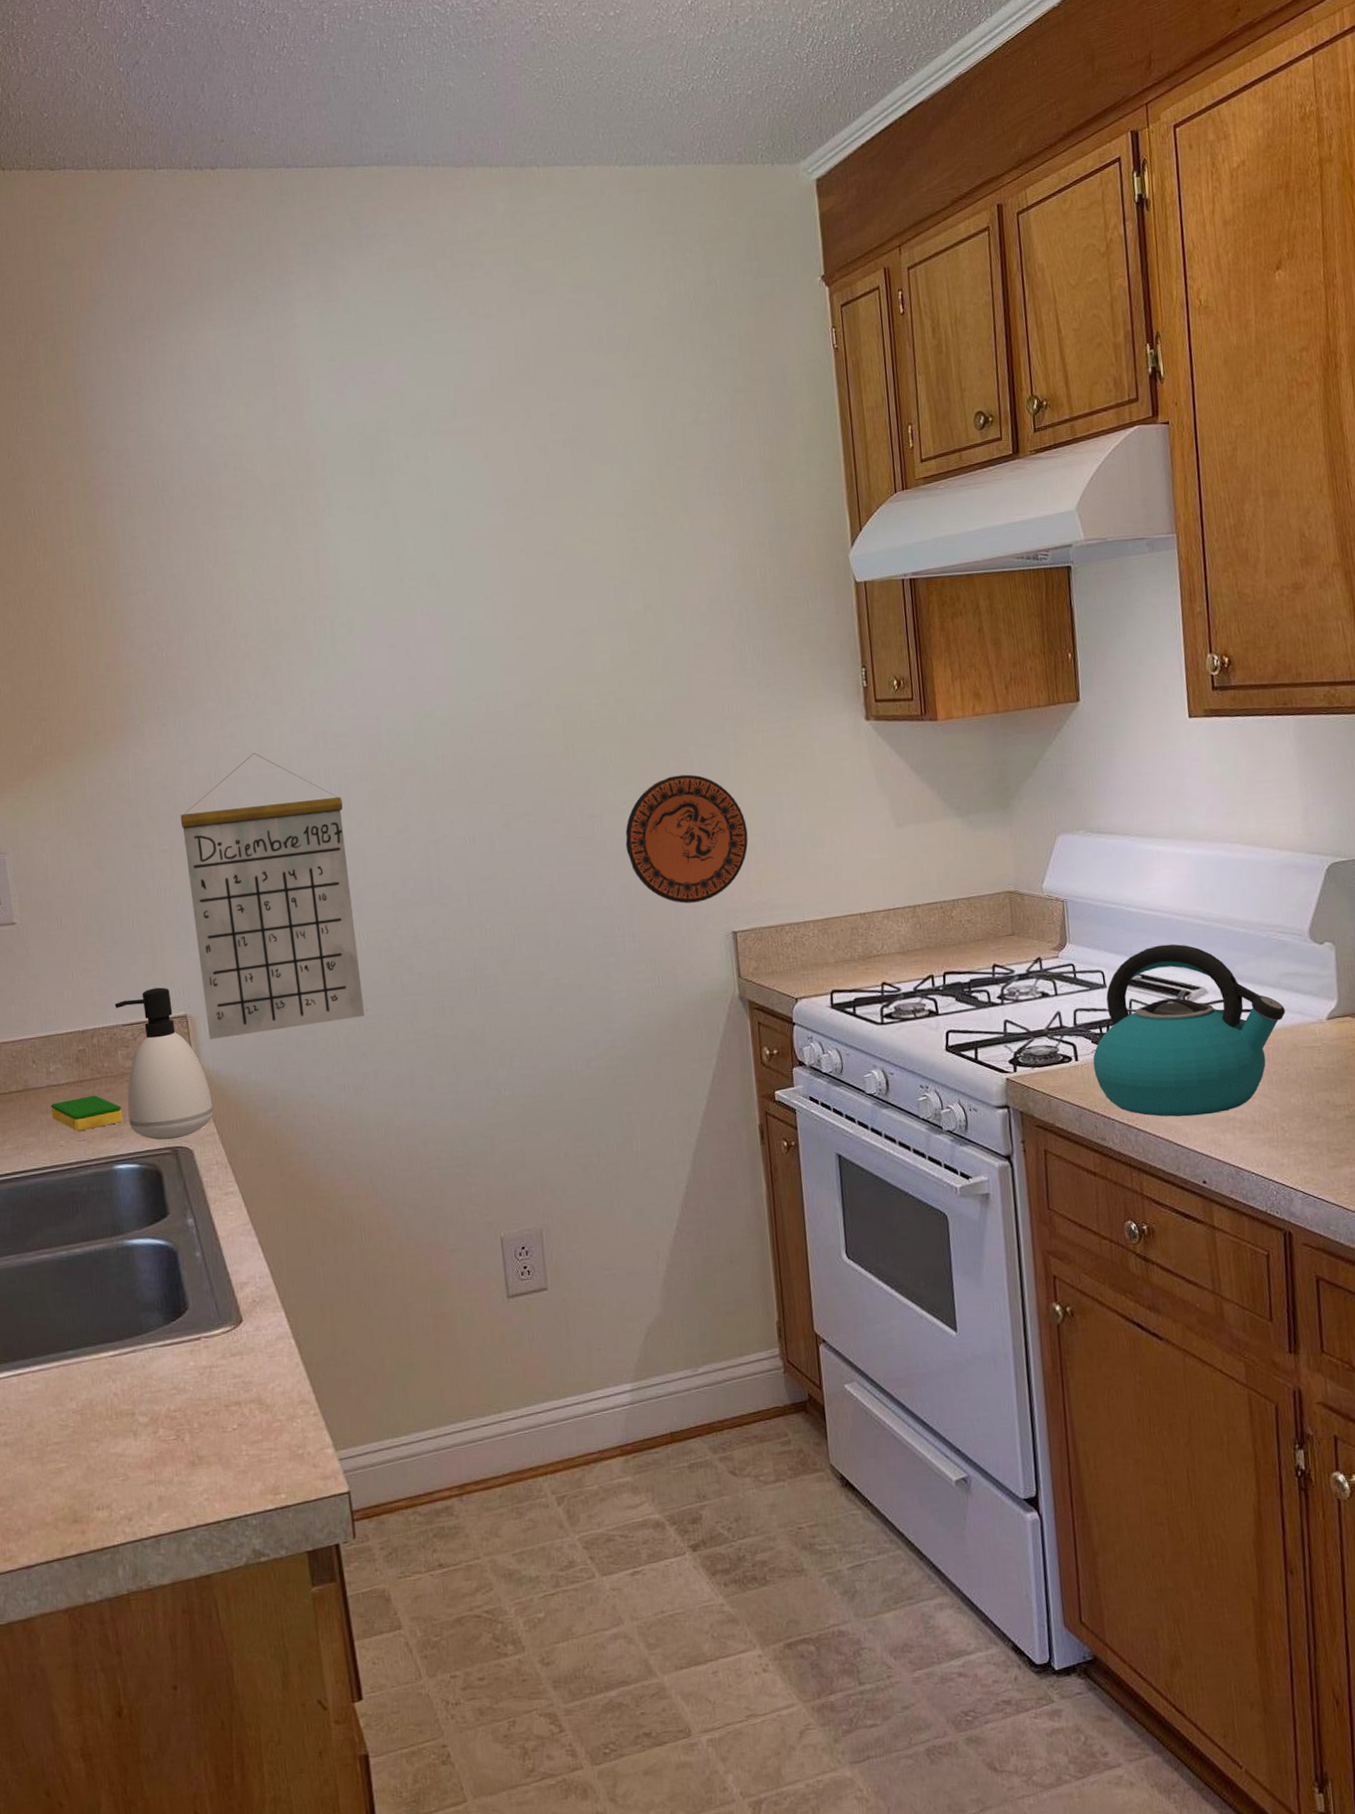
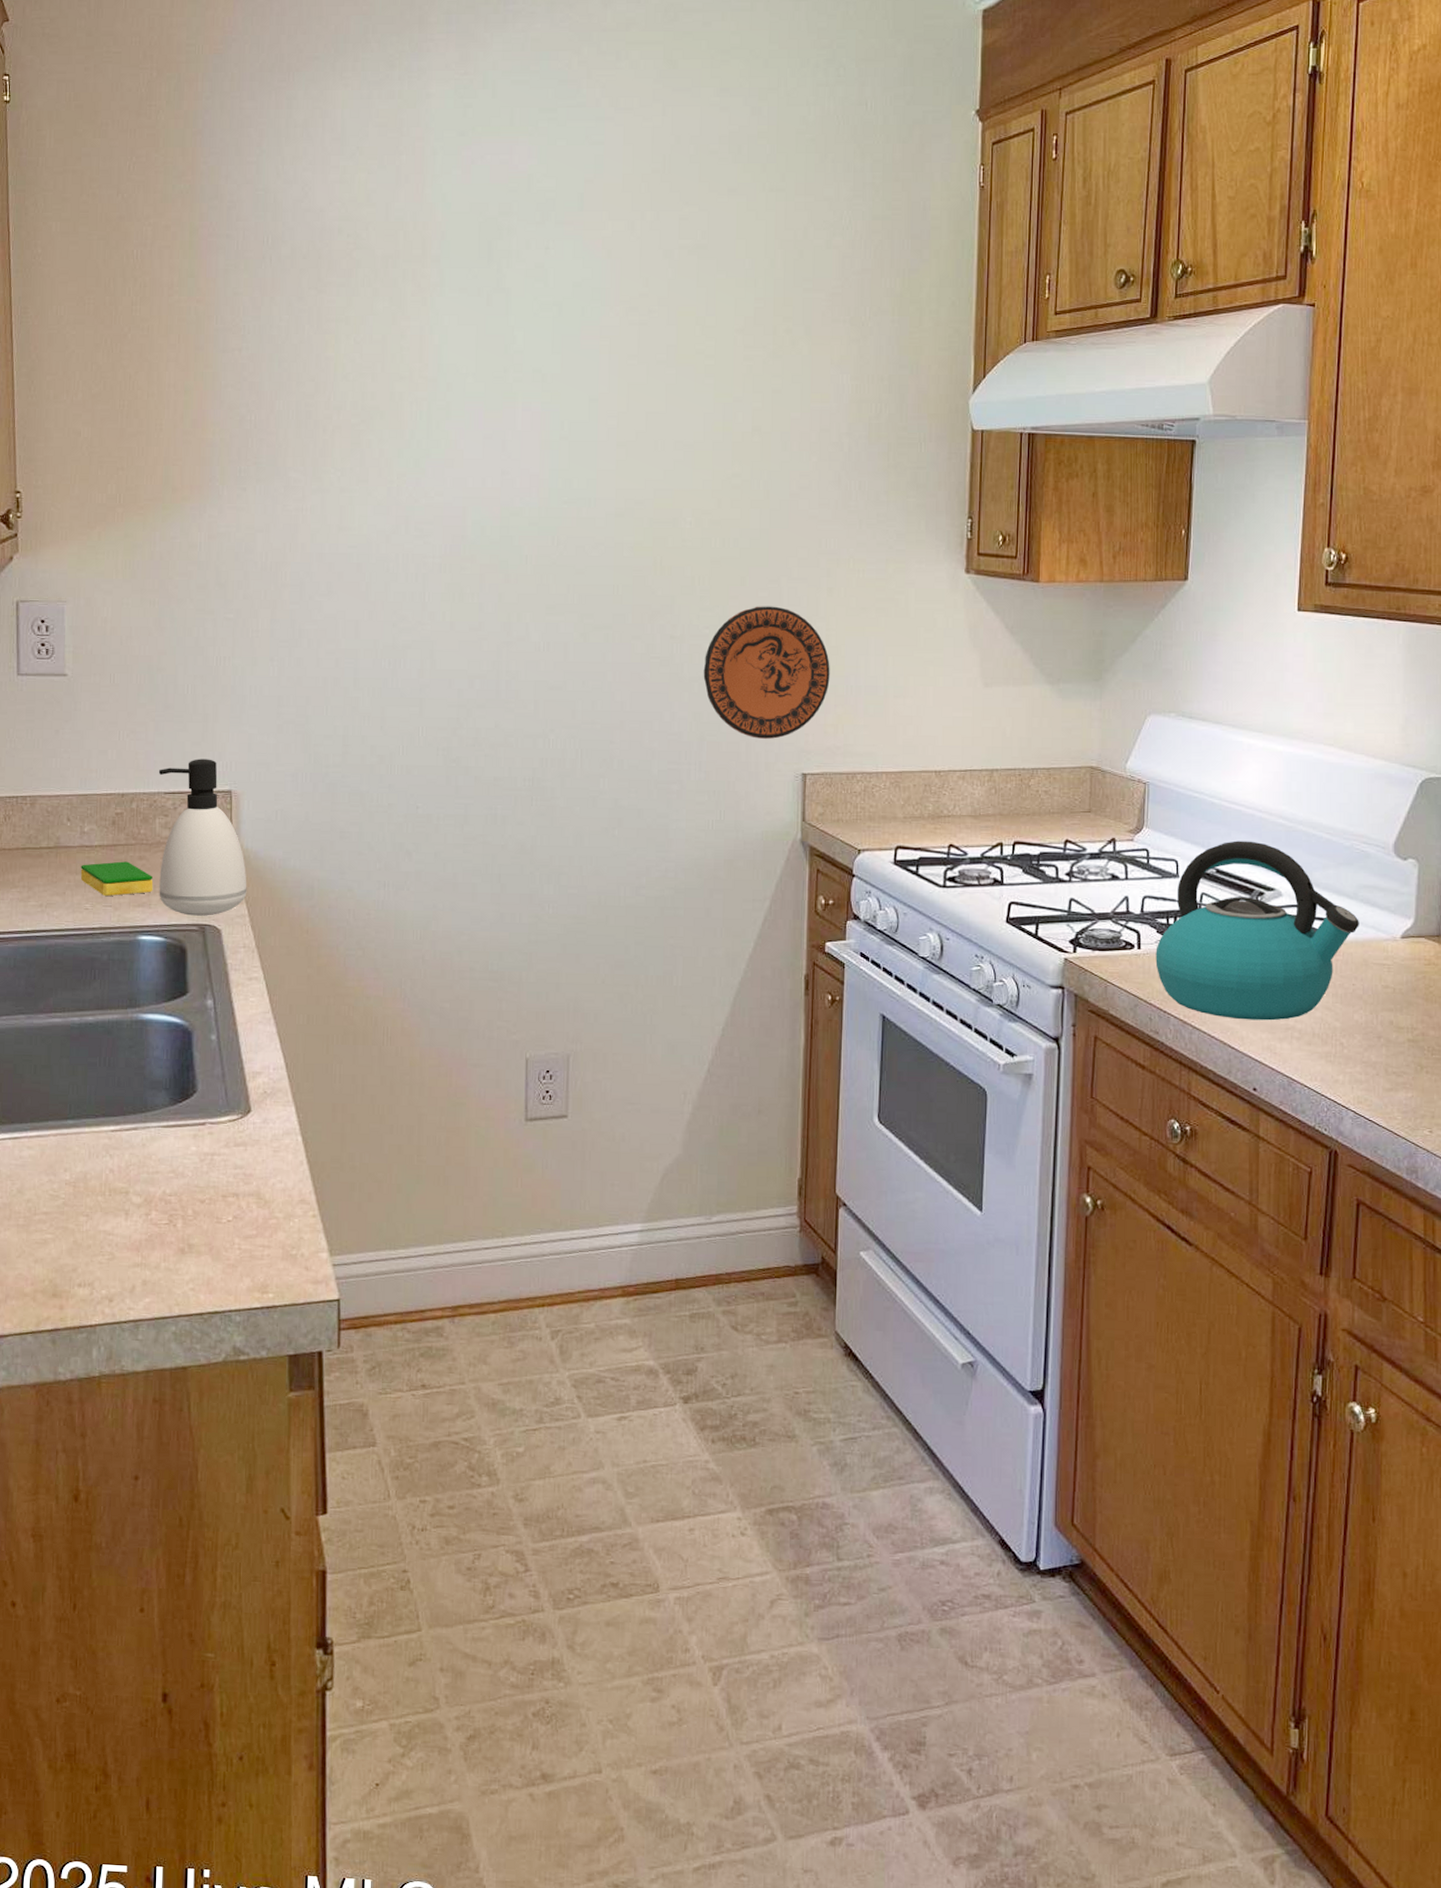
calendar: present [180,753,365,1039] -> none [249,530,417,819]

